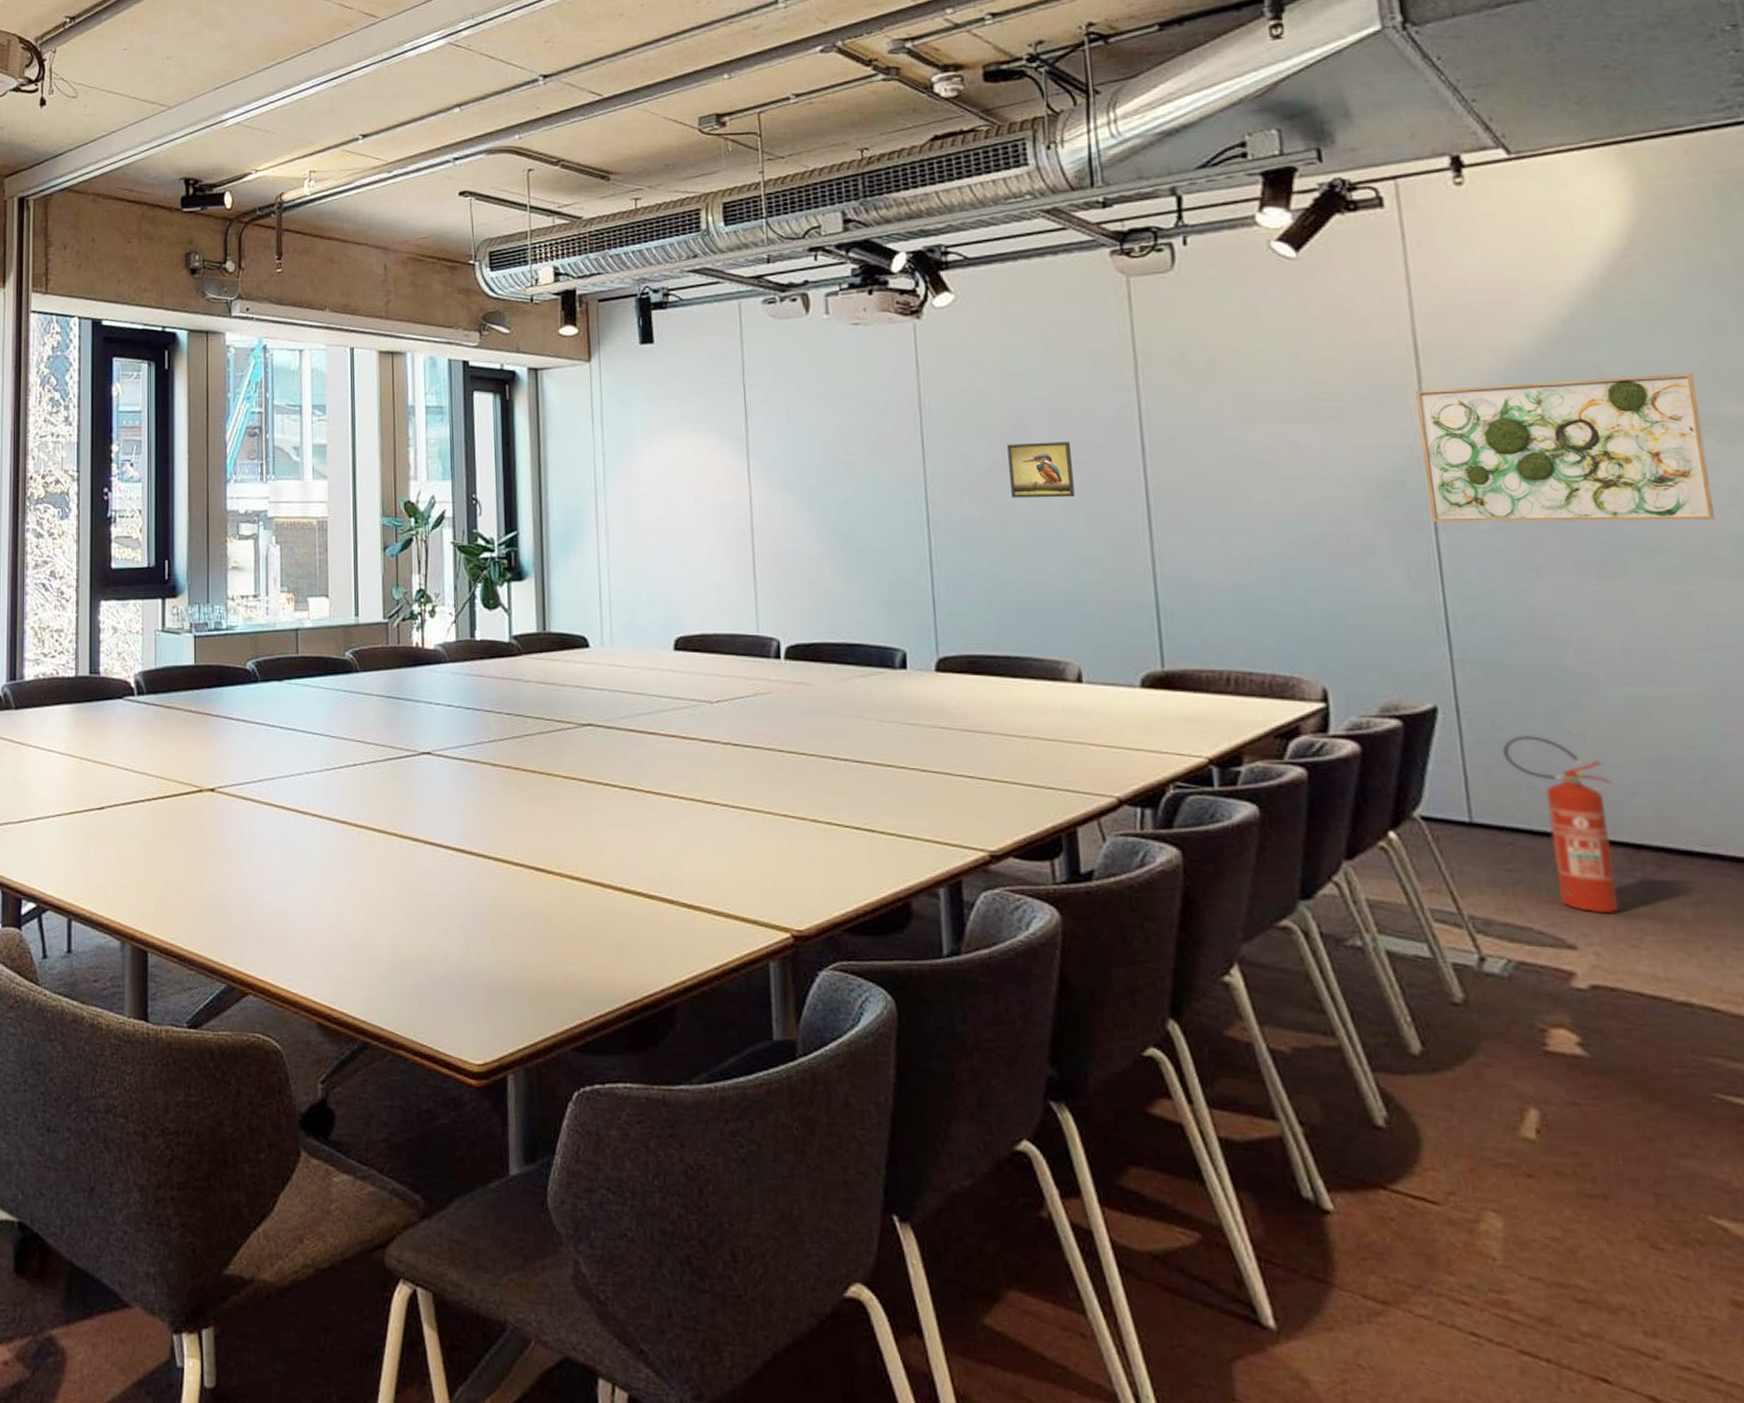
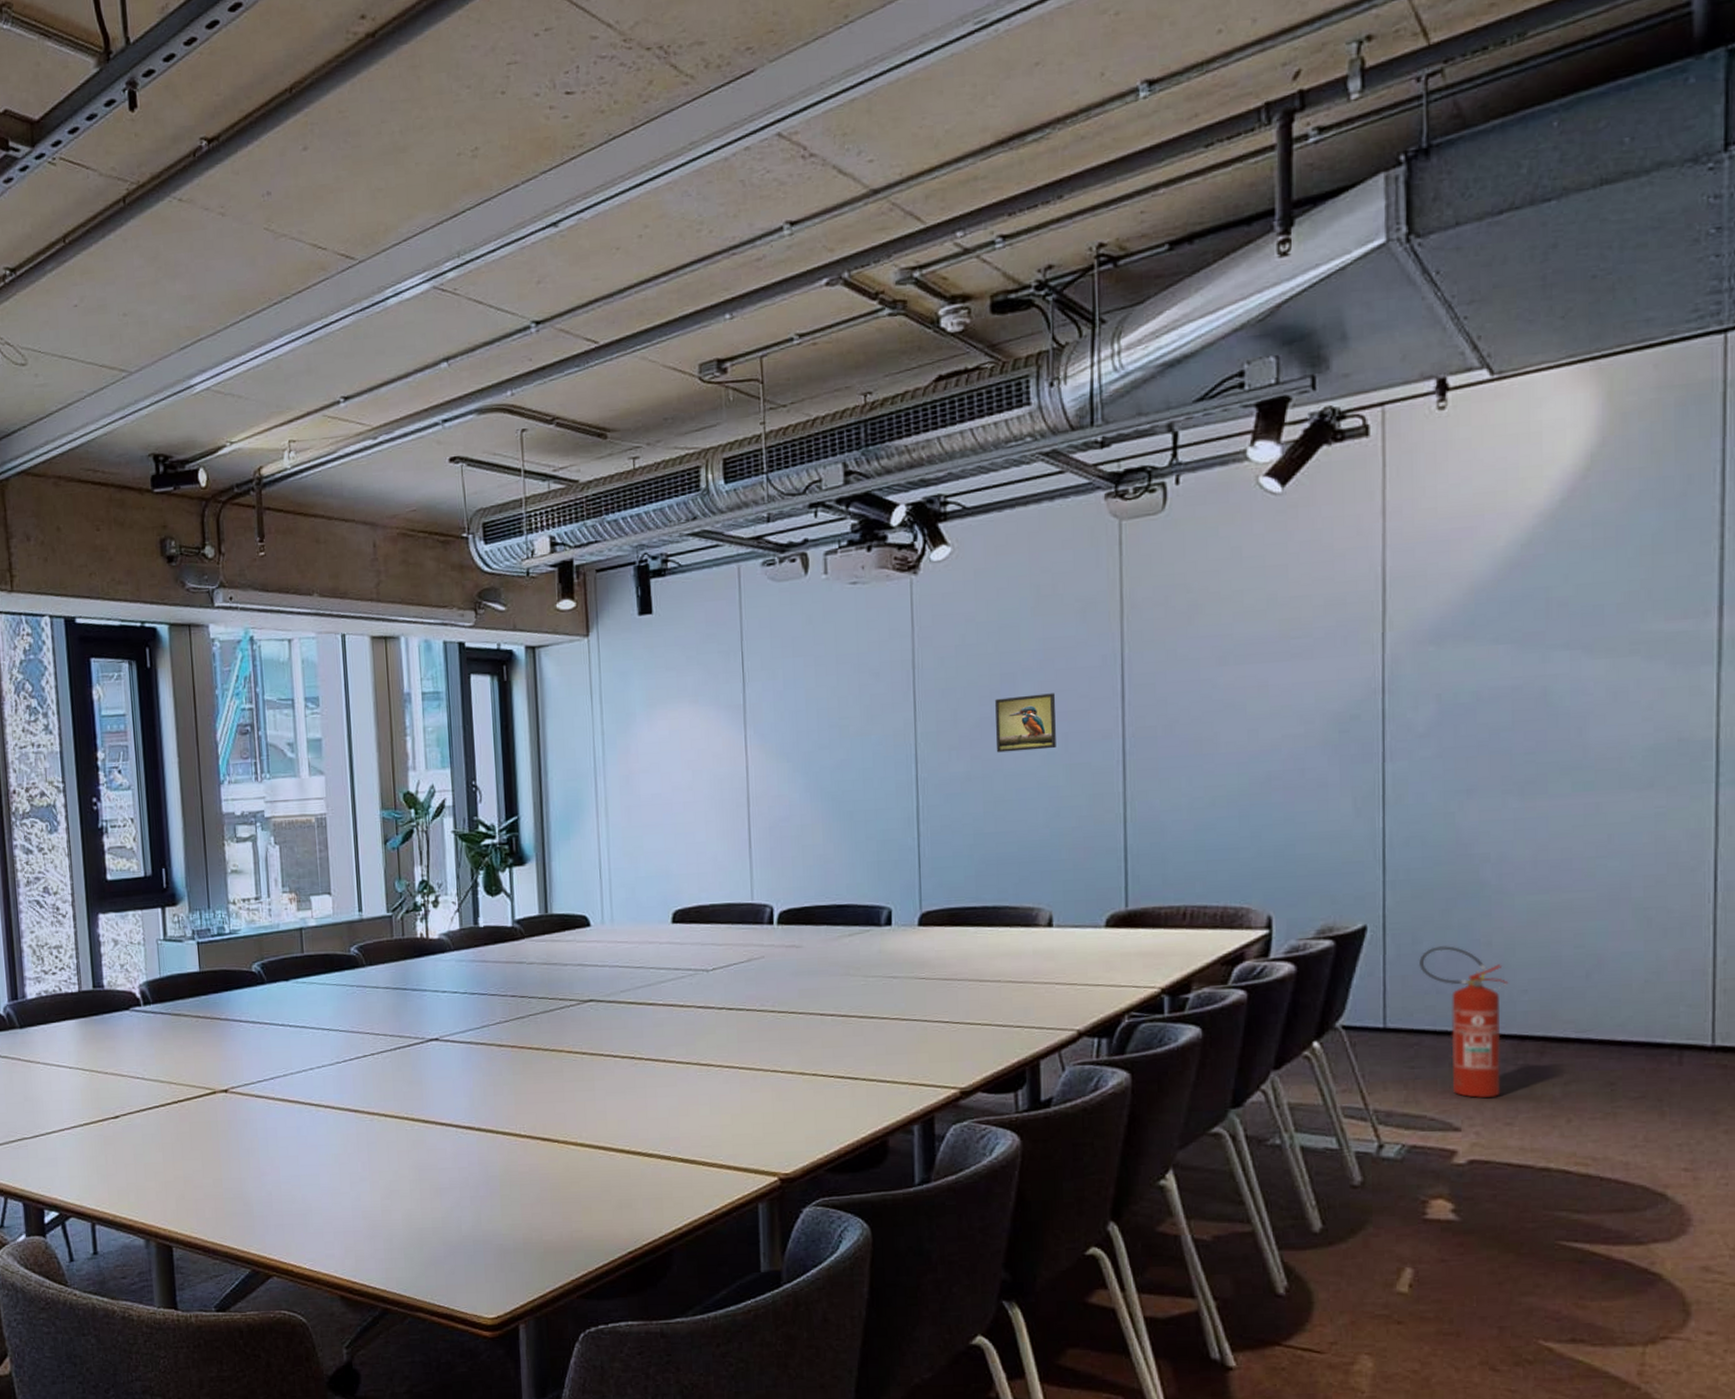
wall art: present [1415,372,1715,522] -> none [1378,592,1631,752]

